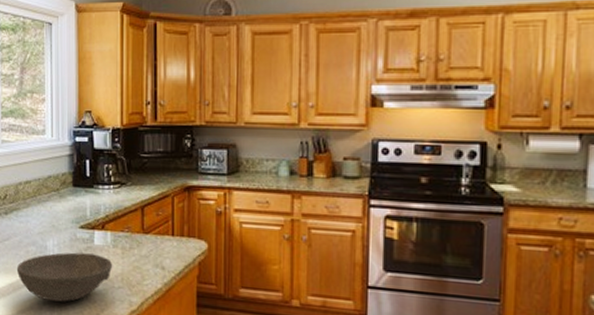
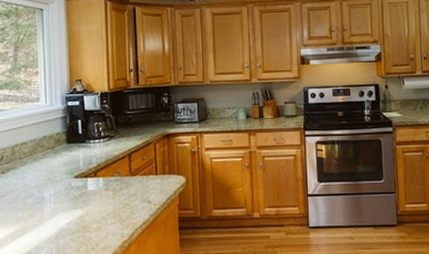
bowl: present [16,252,113,302] -> none [14,198,106,244]

